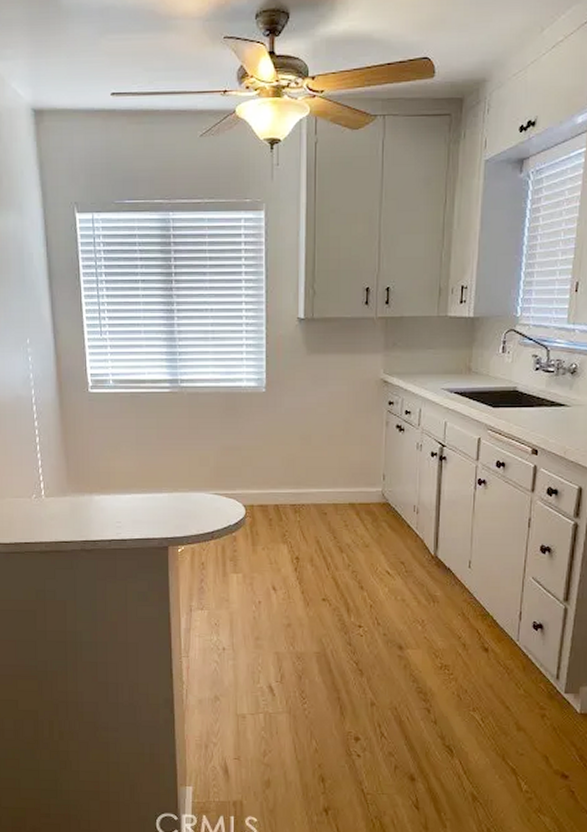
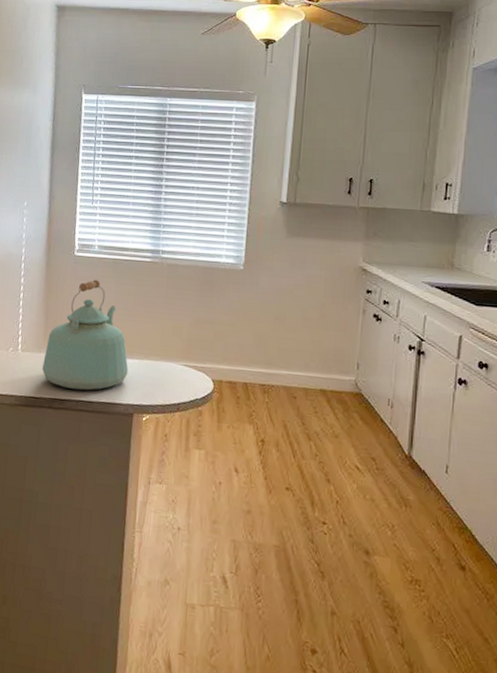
kettle: none [69,416,159,530] -> present [42,280,129,391]

